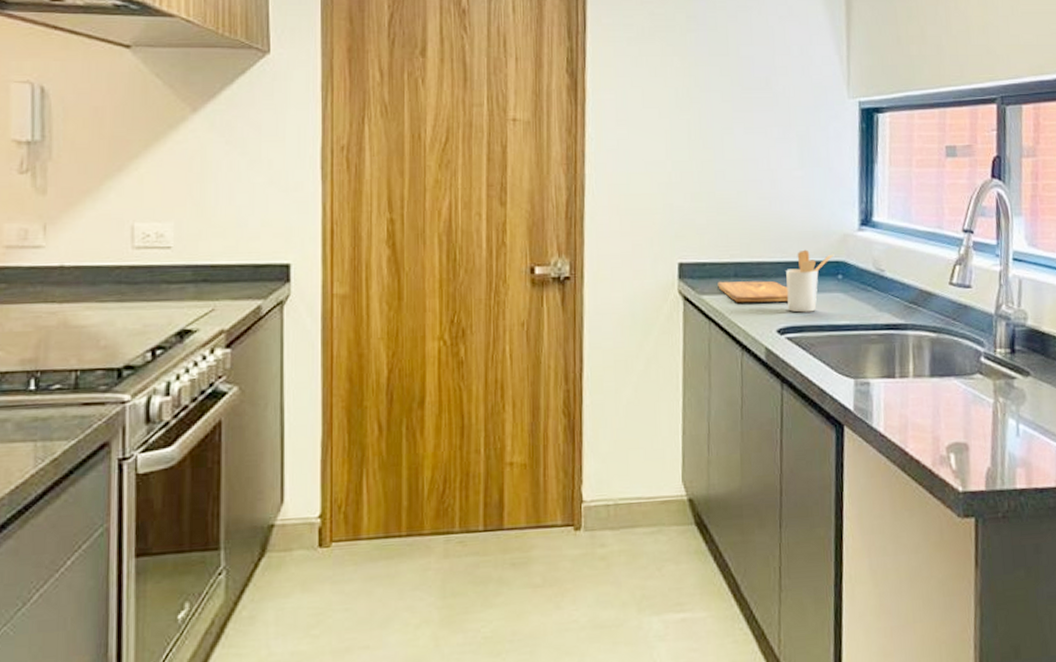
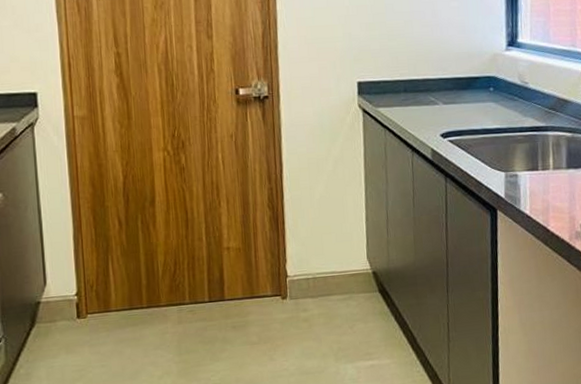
cutting board: present [717,280,789,303] -> none [390,94,450,113]
utensil holder: present [786,249,835,313] -> none [447,67,487,120]

